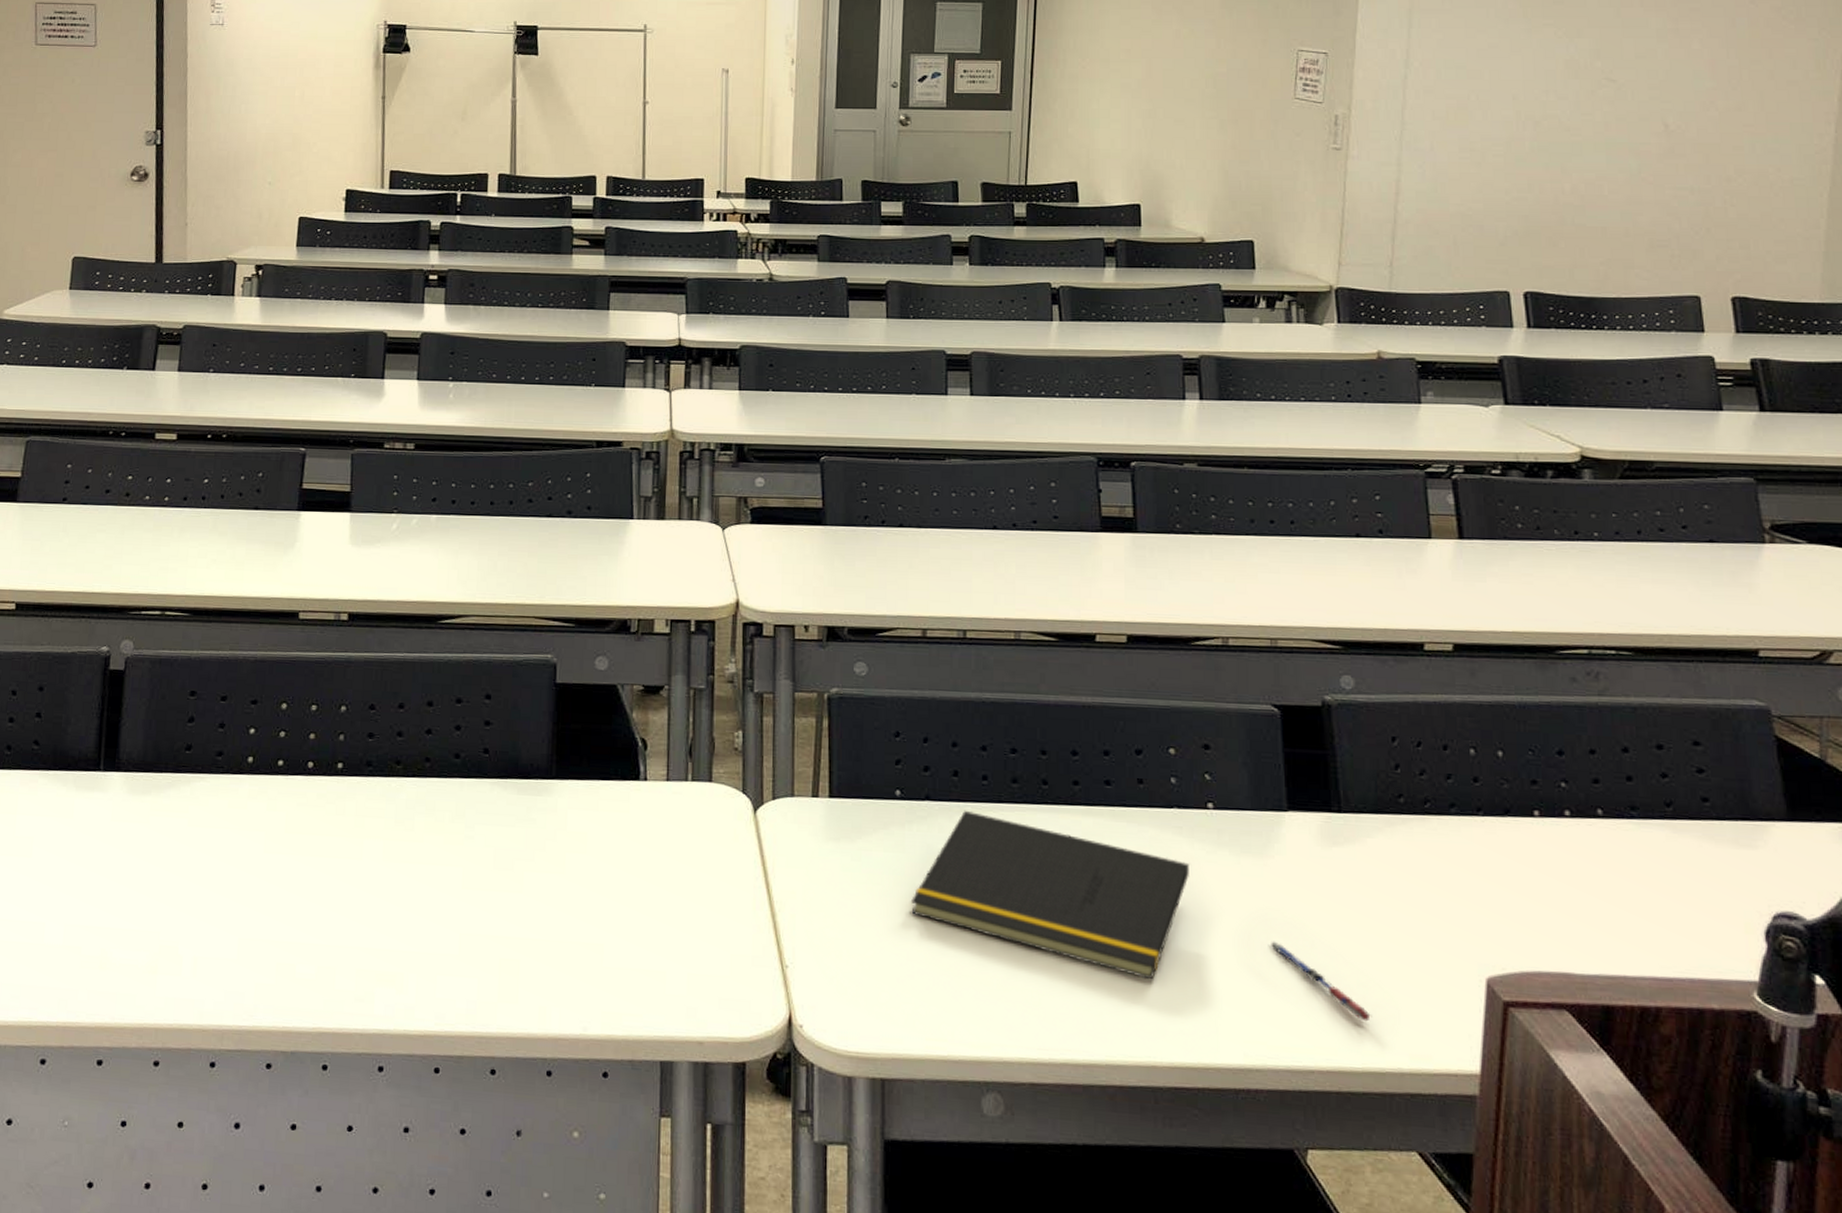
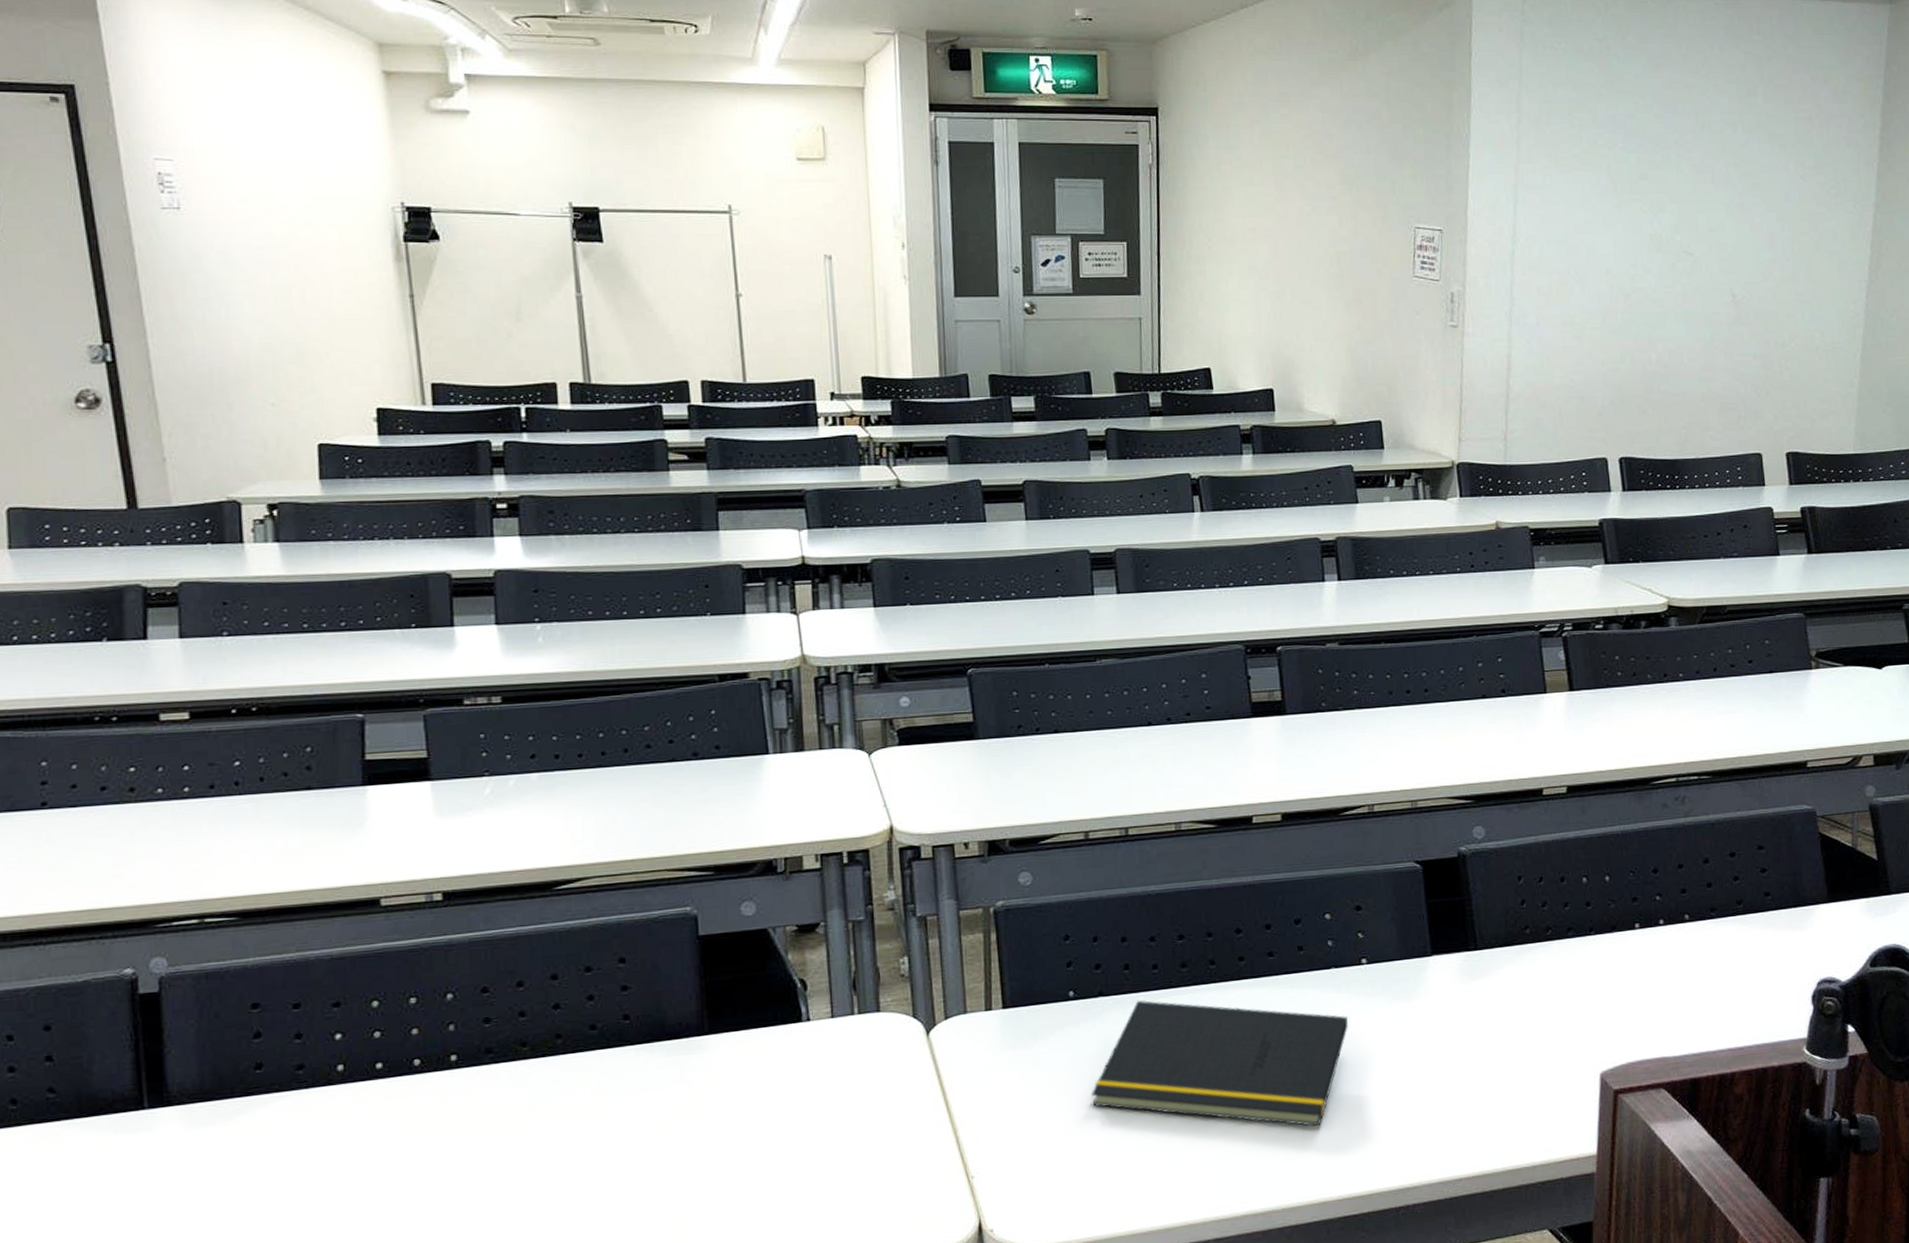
pen: present [1268,941,1372,1022] -> none [1419,1072,1509,1128]

